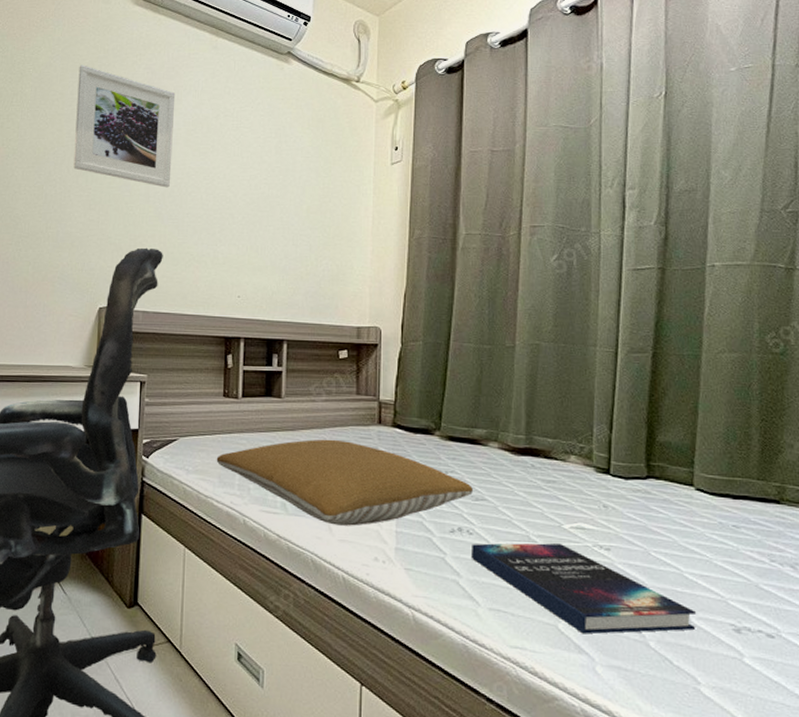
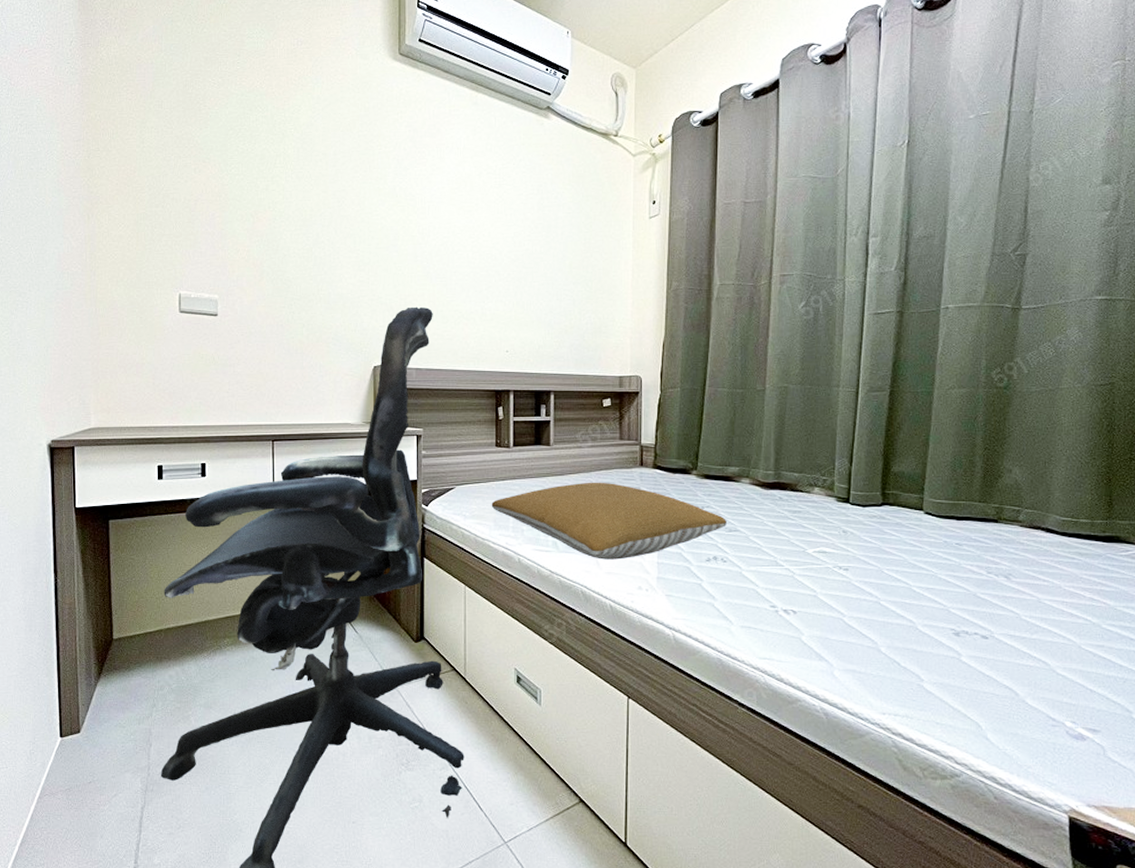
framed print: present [73,65,176,188] -> none [340,123,438,247]
hardback book: present [470,542,697,634] -> none [724,566,923,644]

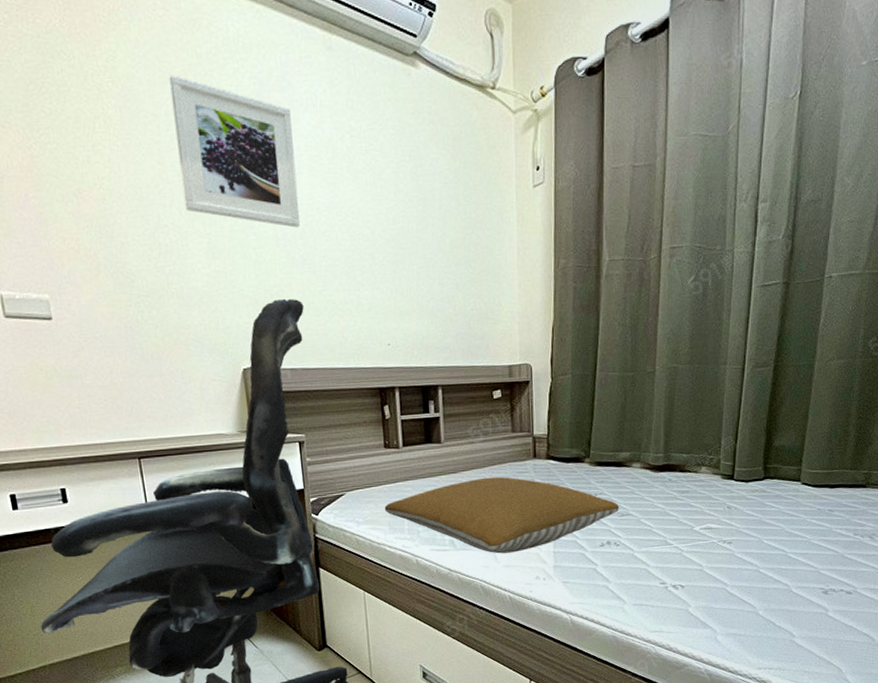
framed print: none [340,123,438,247] -> present [169,75,300,228]

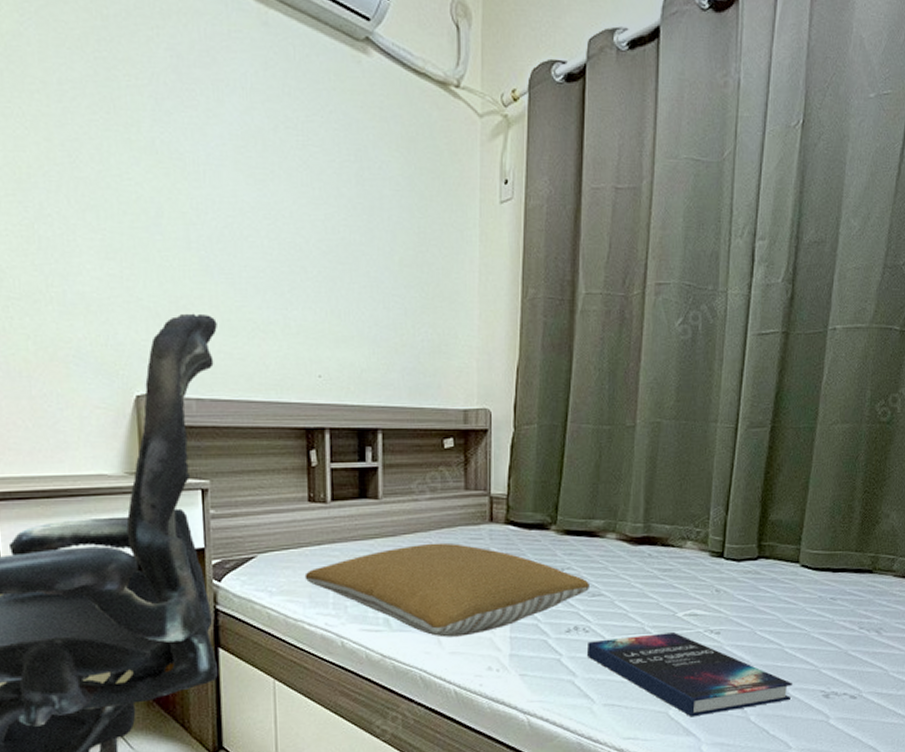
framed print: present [169,75,300,228] -> none [65,37,218,229]
hardback book: none [618,543,796,613] -> present [586,631,793,717]

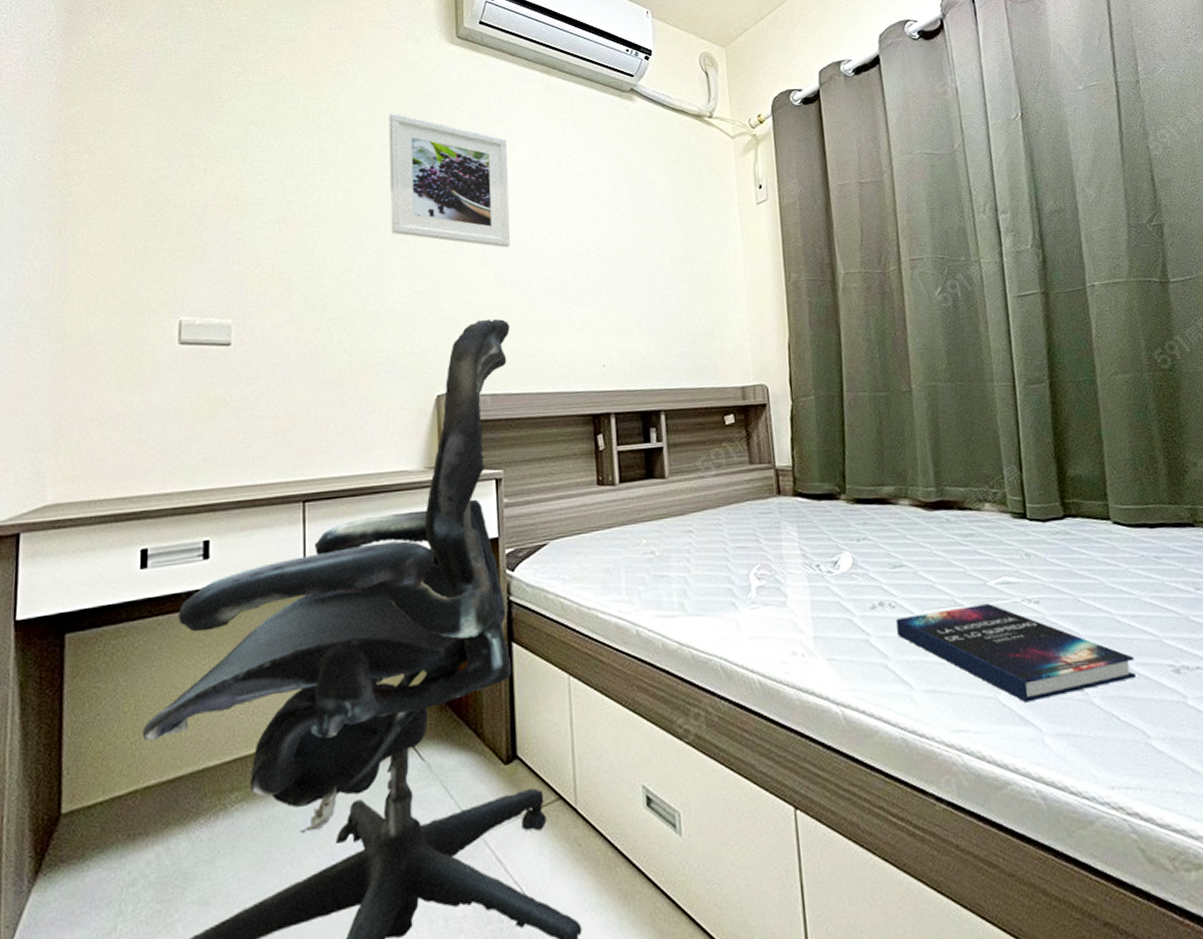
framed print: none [65,37,218,229] -> present [389,113,511,248]
pillow: present [304,542,589,638] -> none [596,518,889,621]

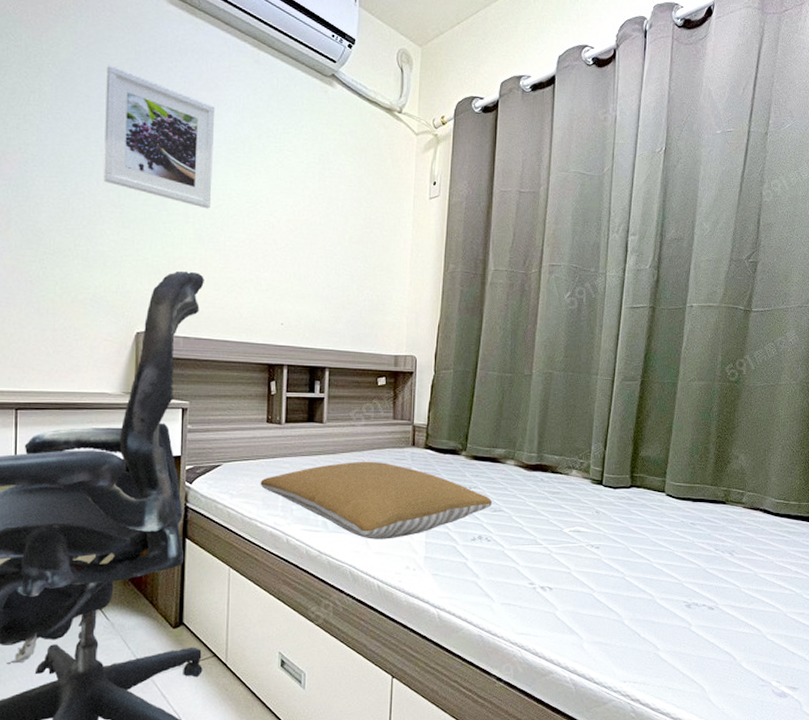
pillow: none [596,518,889,621] -> present [260,461,492,539]
hardback book: present [896,602,1137,703] -> none [488,544,661,618]

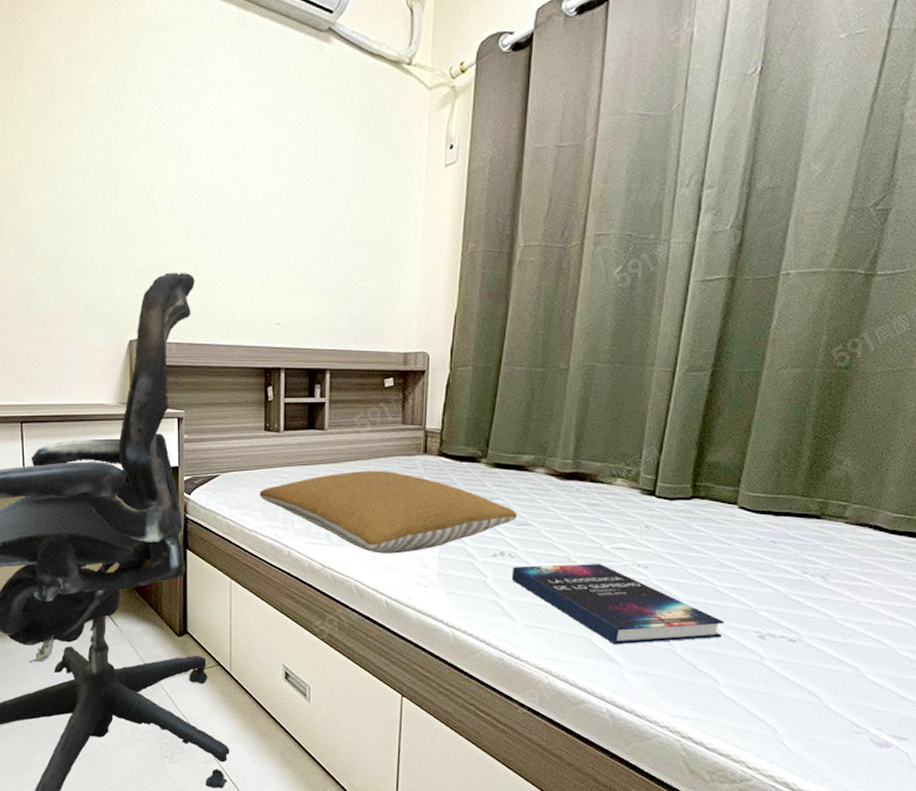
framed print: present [103,65,215,209] -> none [86,51,200,202]
hardback book: none [488,544,661,618] -> present [511,563,725,645]

